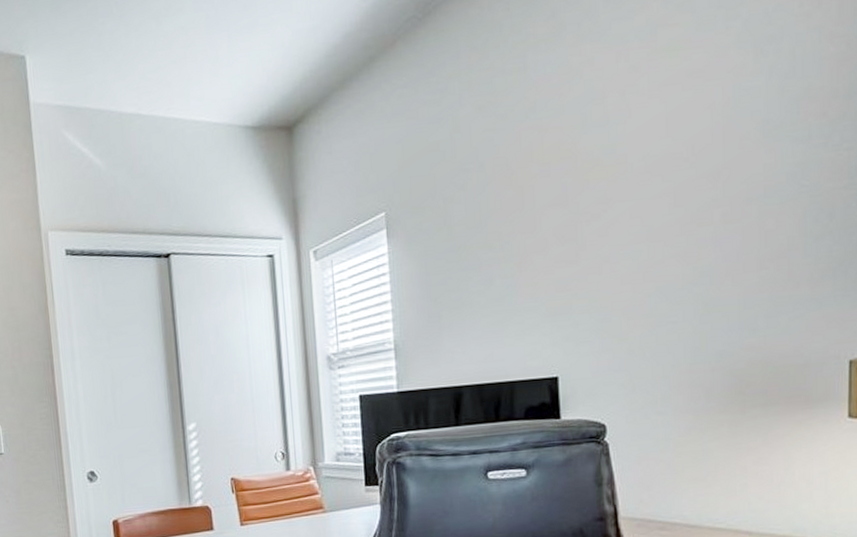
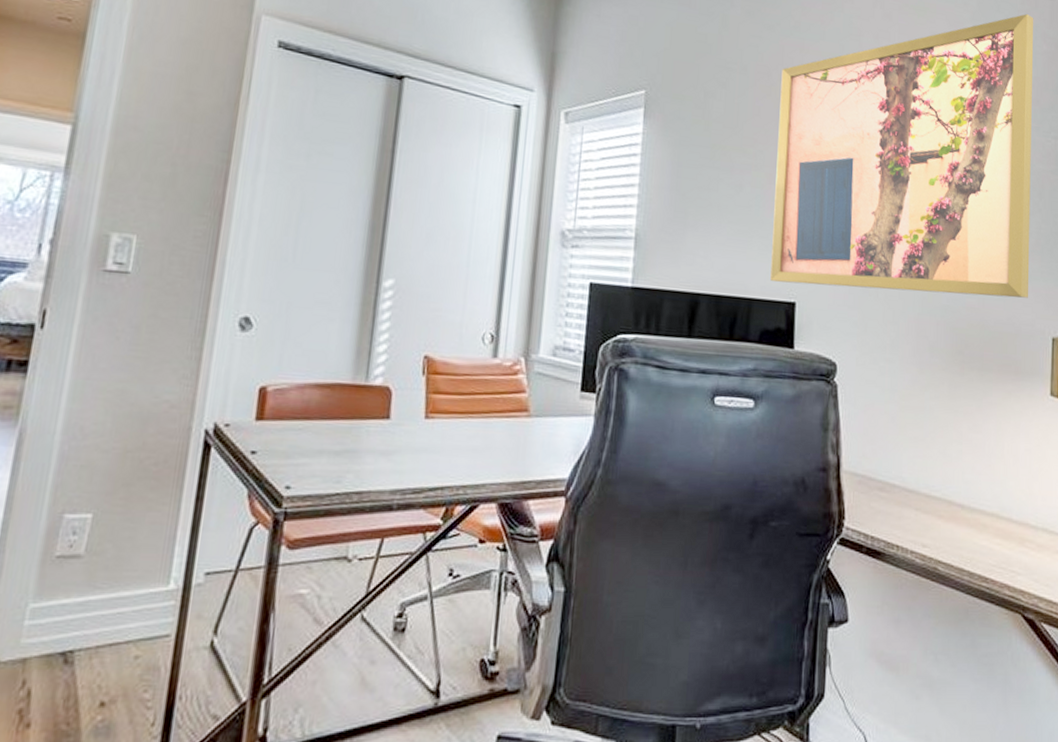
wall art: none [521,17,820,362] -> present [770,14,1034,298]

